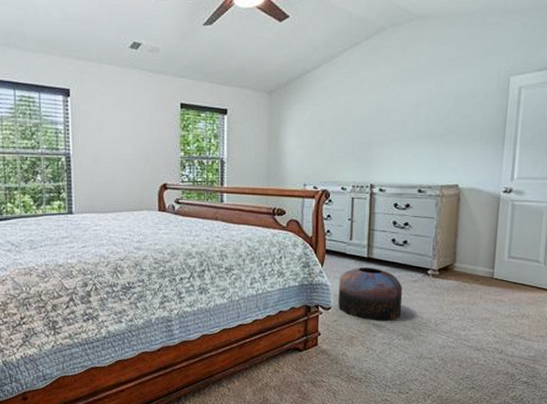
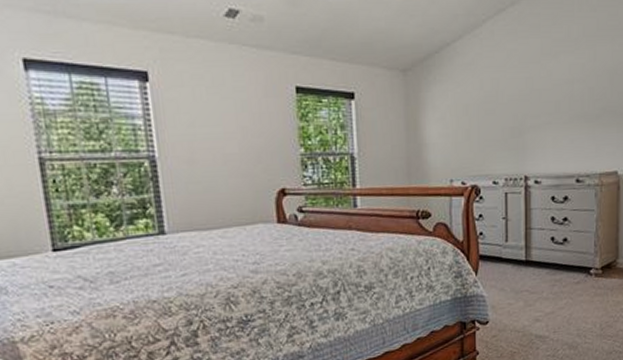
pouf: present [338,268,403,321] -> none [496,271,565,332]

